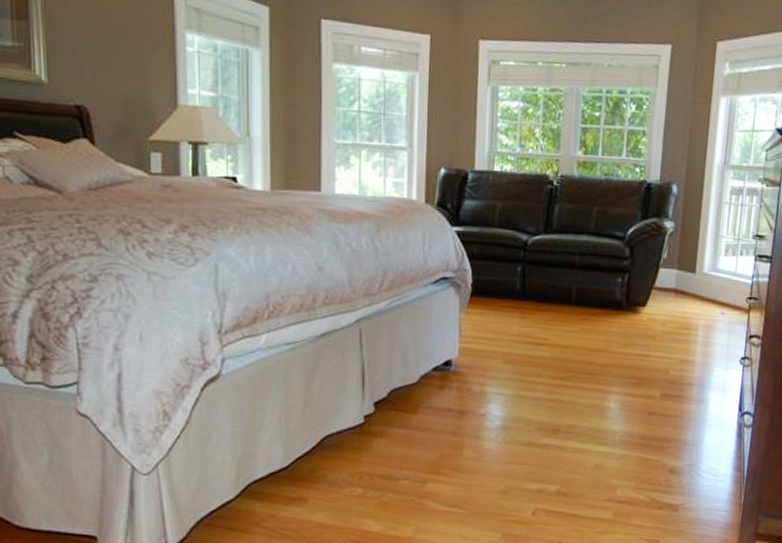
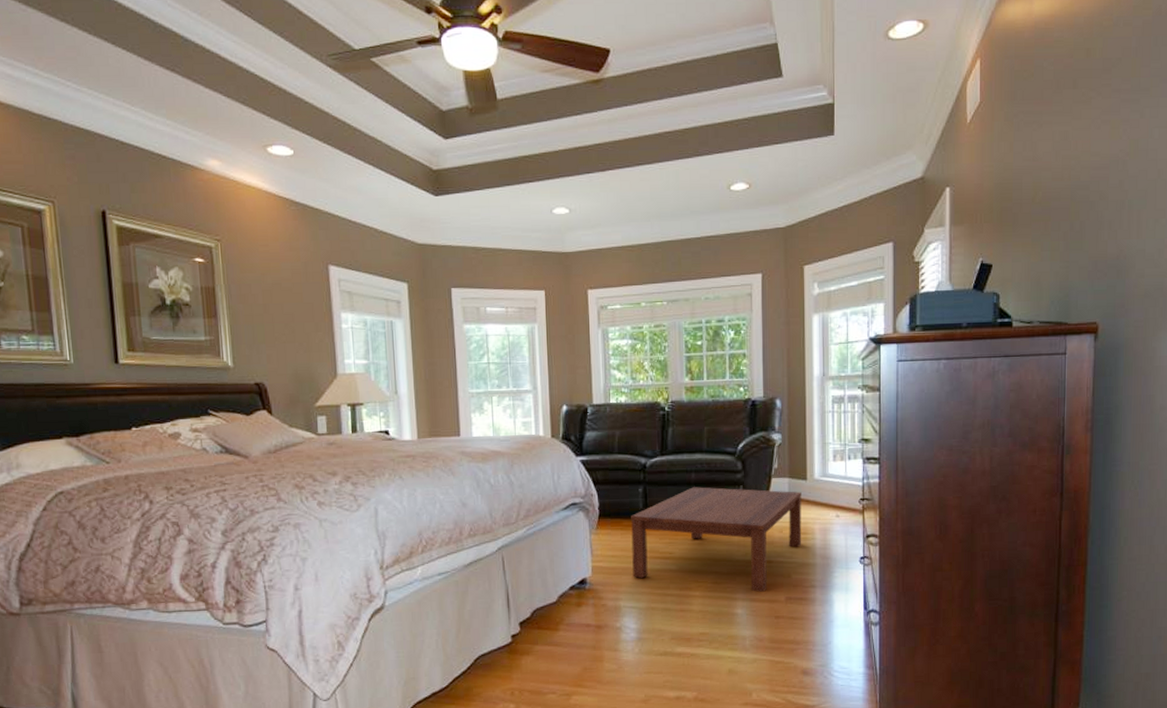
coffee table: none [502,271,689,386] -> present [631,487,802,592]

